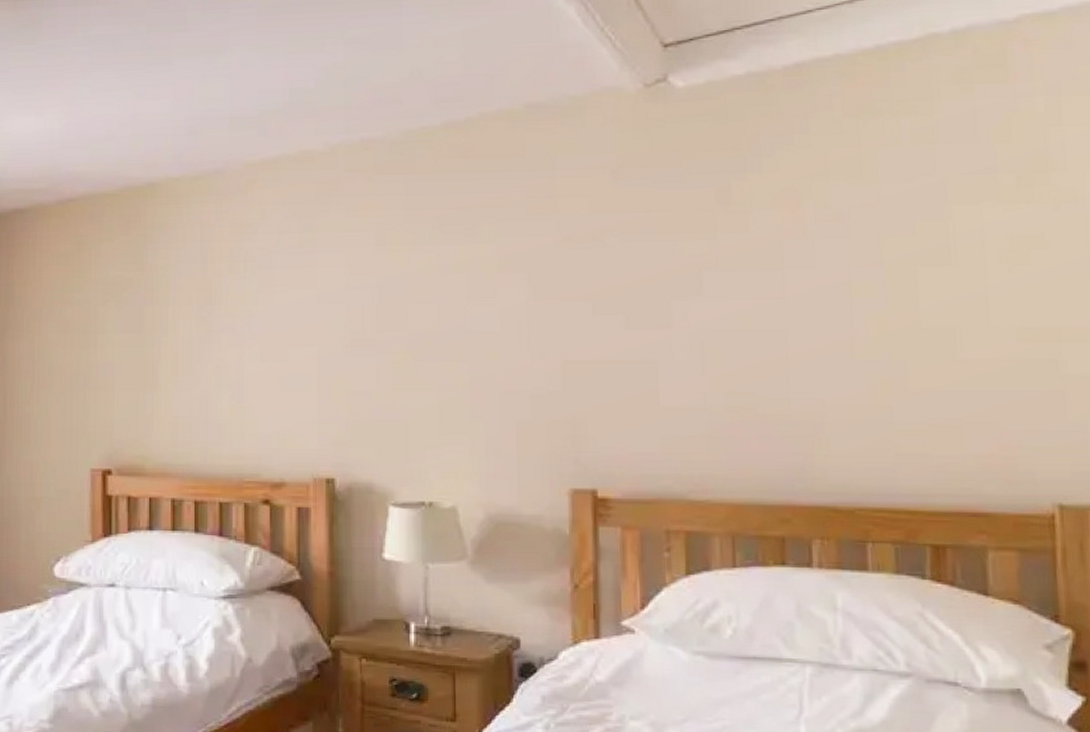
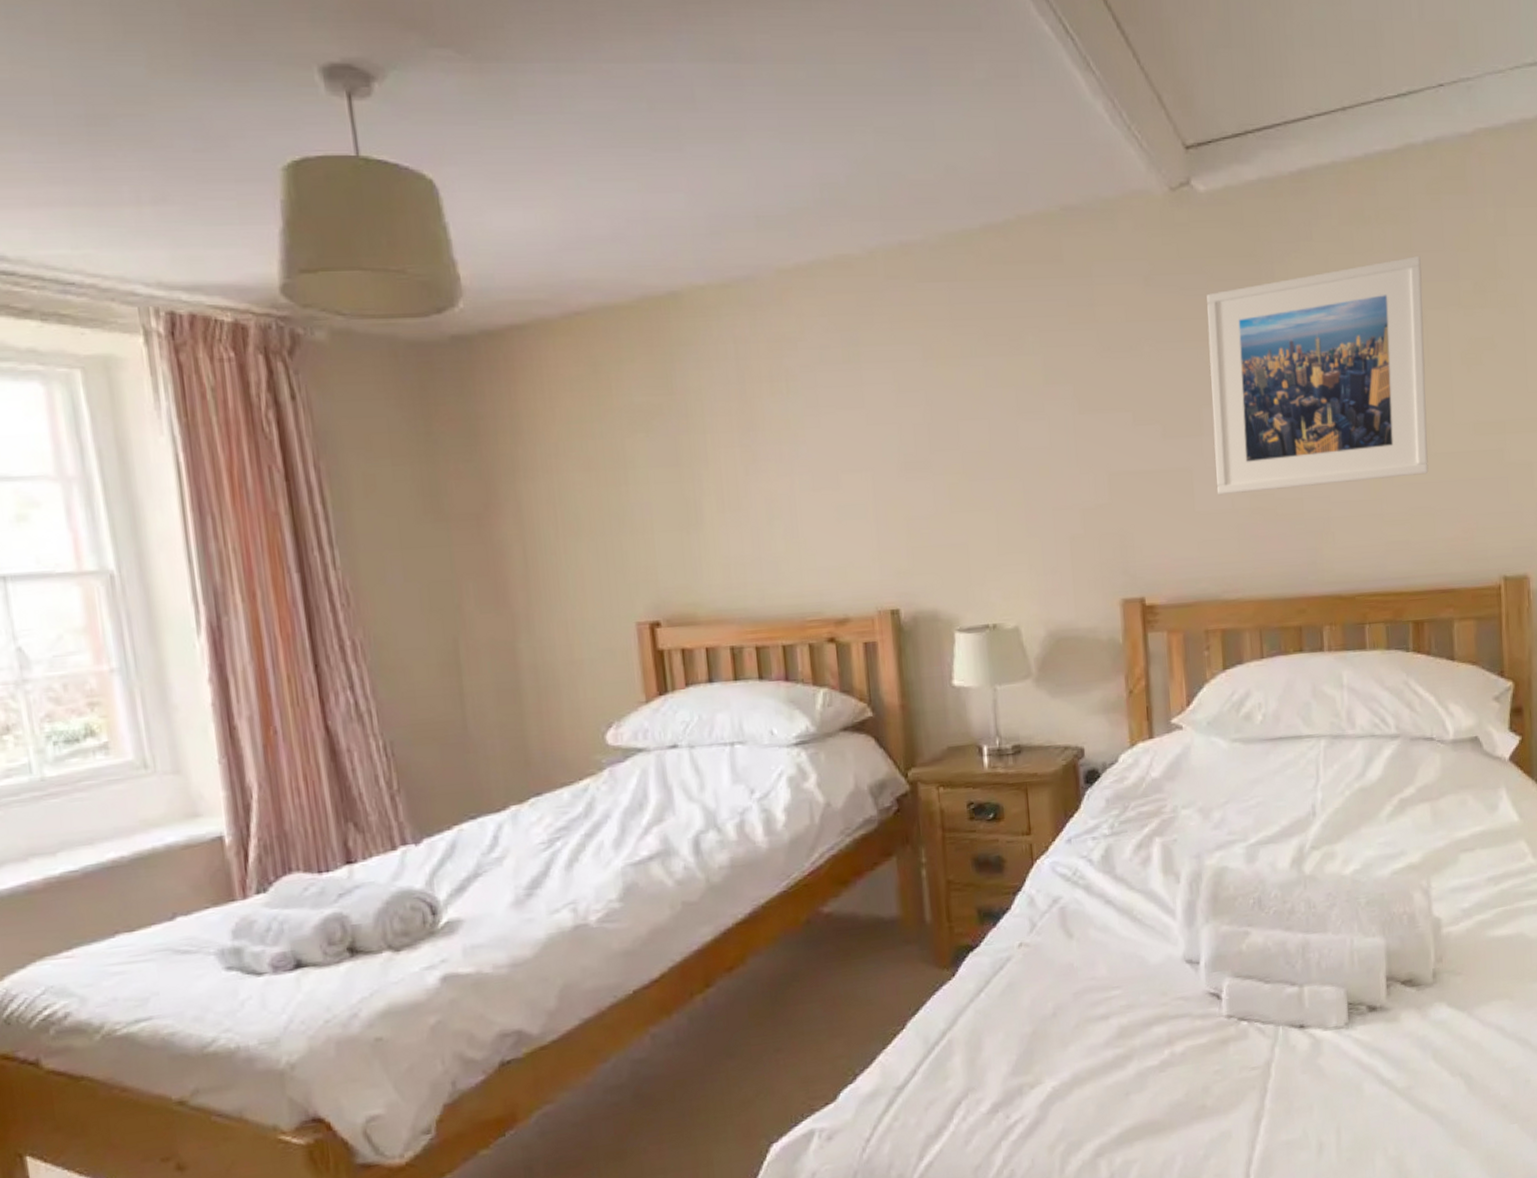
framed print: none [681,148,955,390] -> present [1207,256,1429,496]

